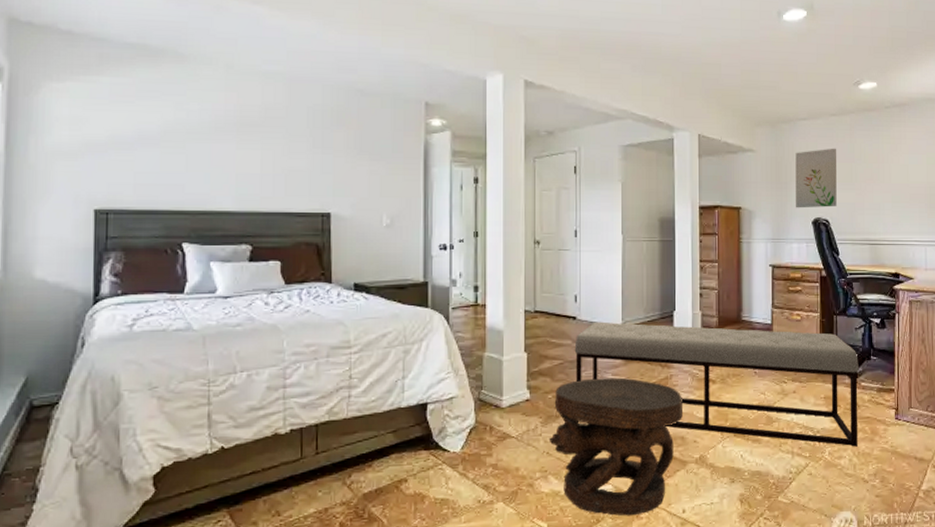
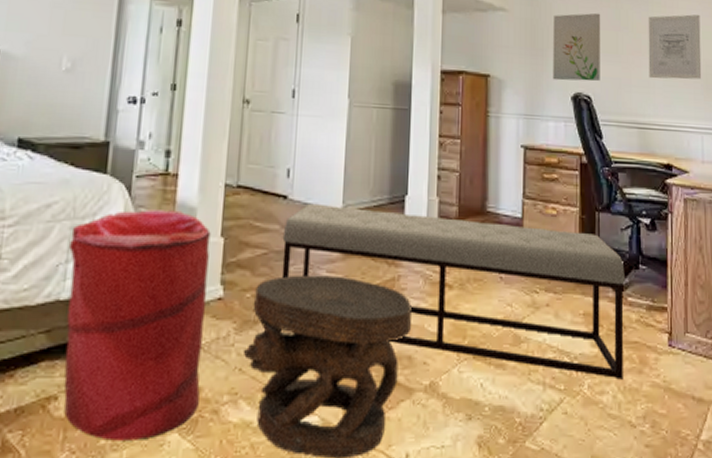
laundry hamper: none [404,333,517,510] -> present [64,209,211,441]
wall art: none [878,143,926,202] -> present [648,14,702,80]

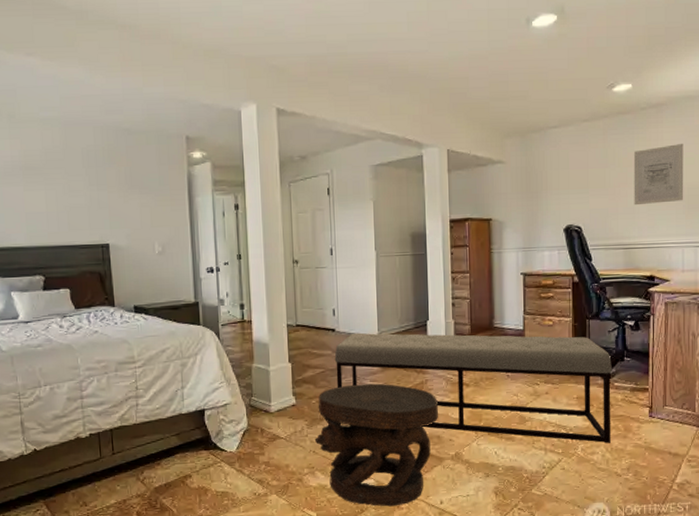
laundry hamper: present [64,209,211,441] -> none [182,346,288,501]
wall art: present [553,13,600,82] -> none [546,154,589,217]

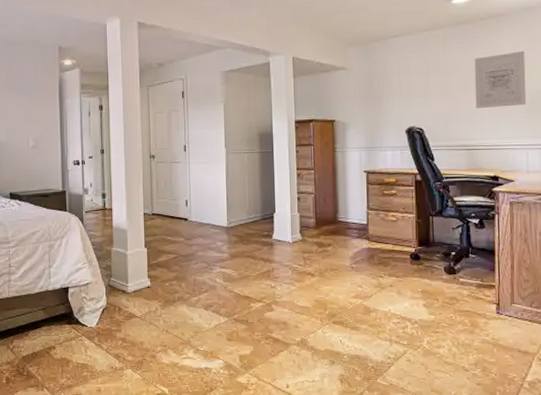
side table: present [314,383,438,507] -> none [167,270,284,387]
bench: present [334,332,612,443] -> none [186,222,457,338]

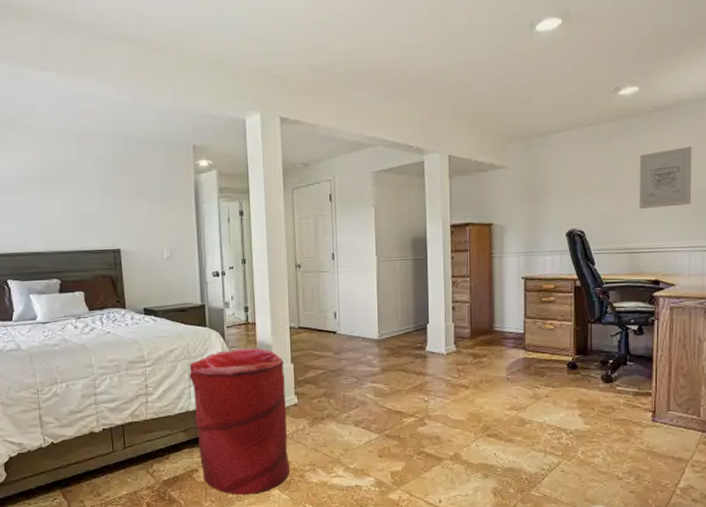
laundry hamper: none [50,232,142,373] -> present [189,348,290,495]

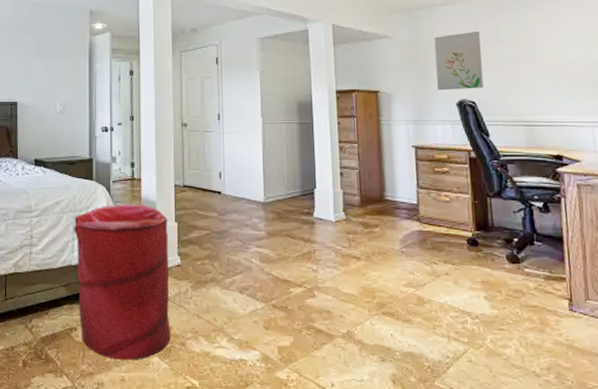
wall art: none [549,158,593,221] -> present [434,31,484,91]
wall art: present [639,146,692,210] -> none [528,21,589,82]

